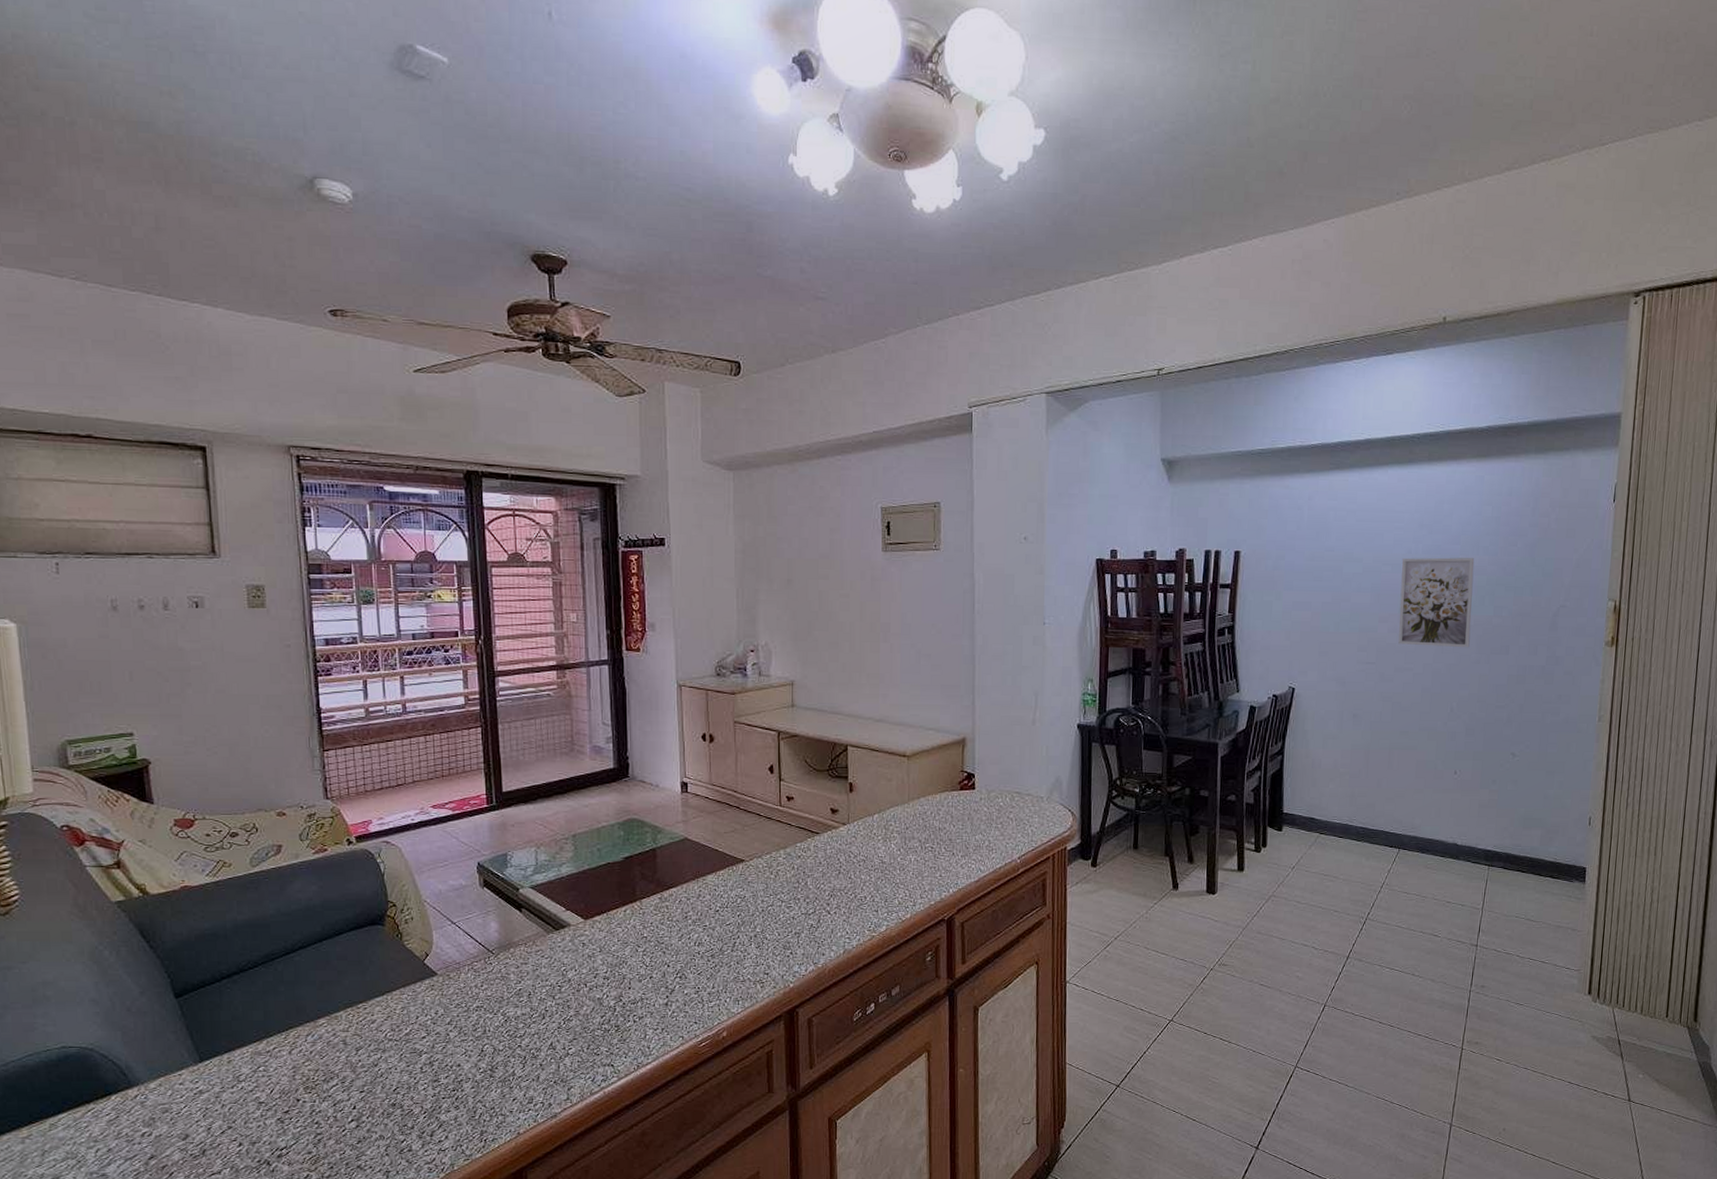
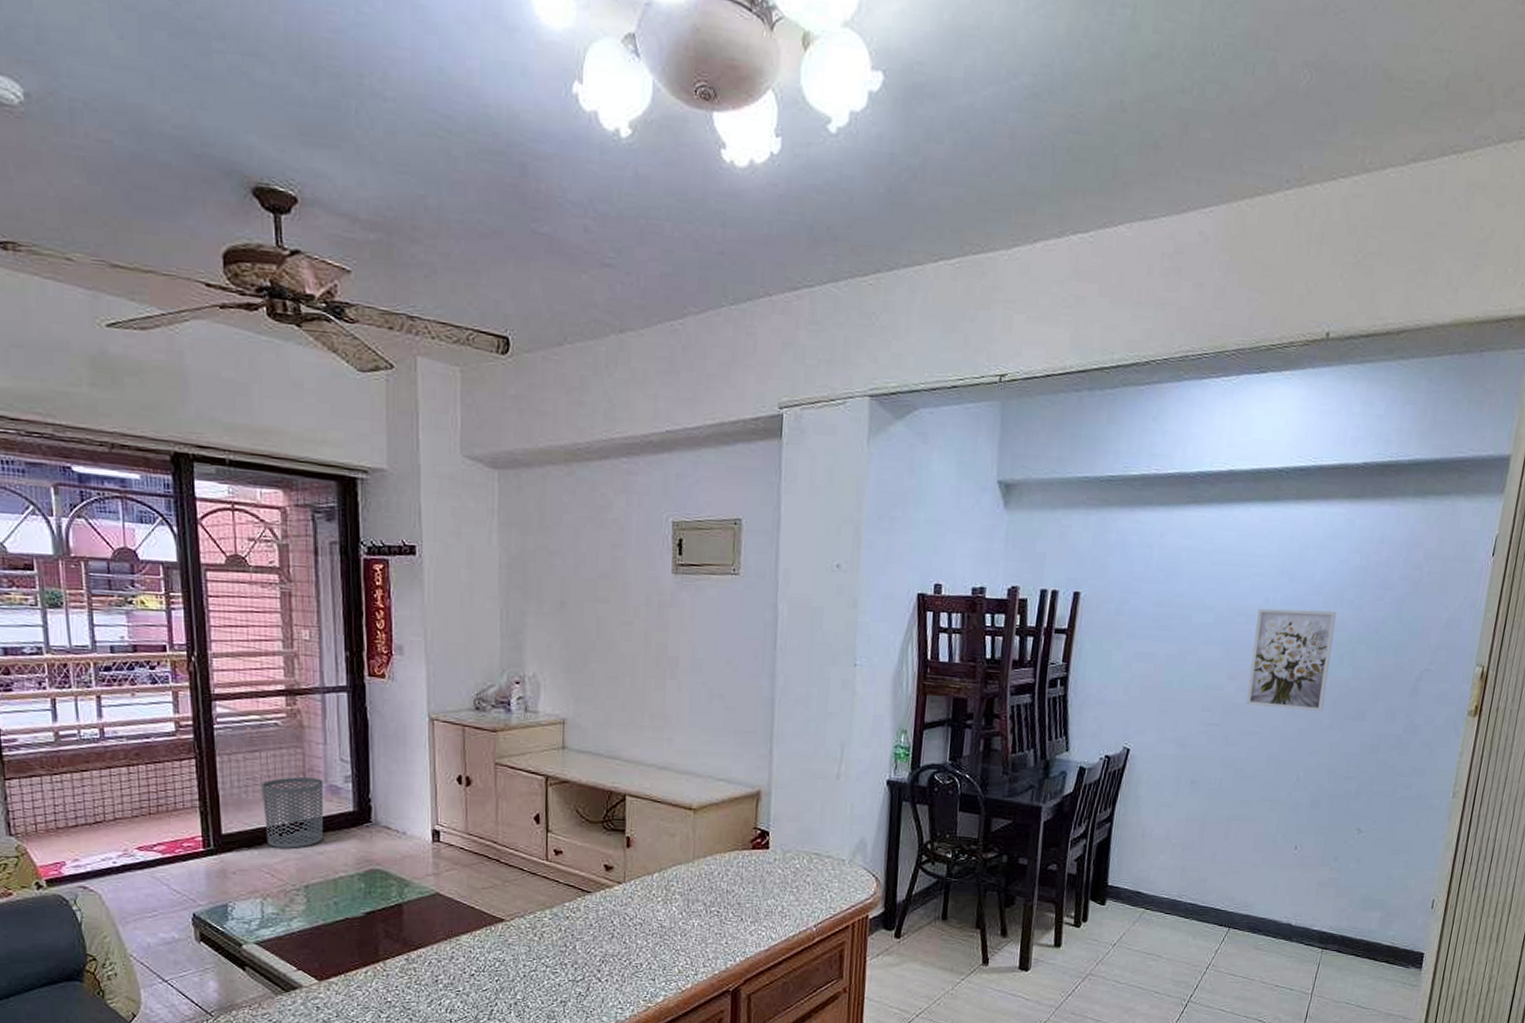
waste bin: none [537,740,589,802] -> present [262,777,324,848]

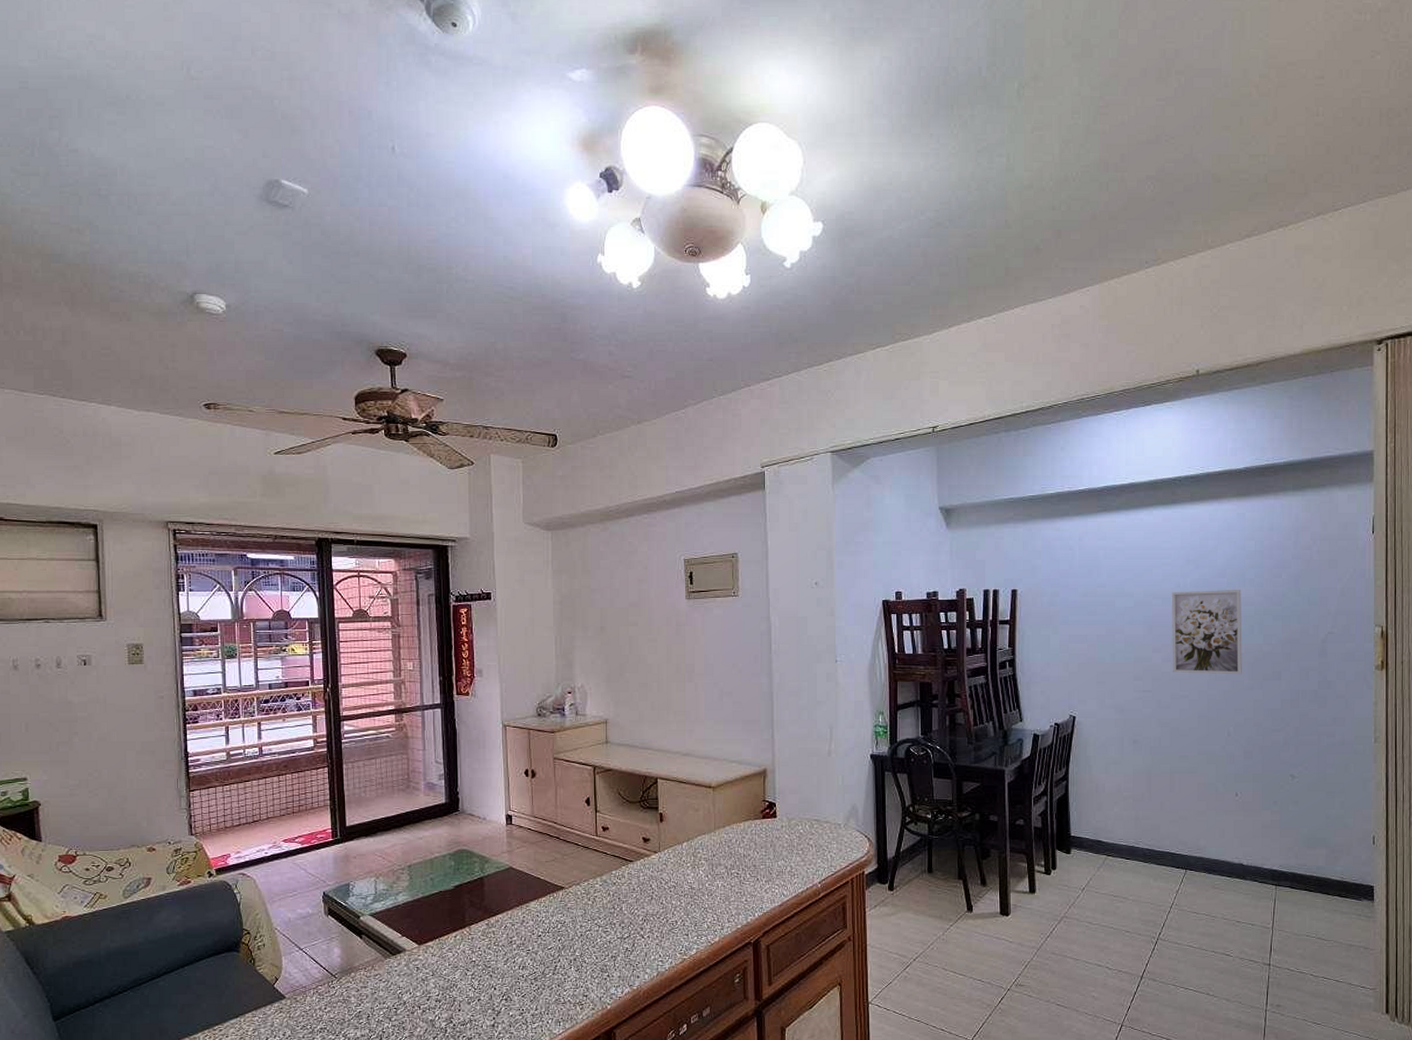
waste bin: present [262,777,324,848] -> none [377,778,423,835]

